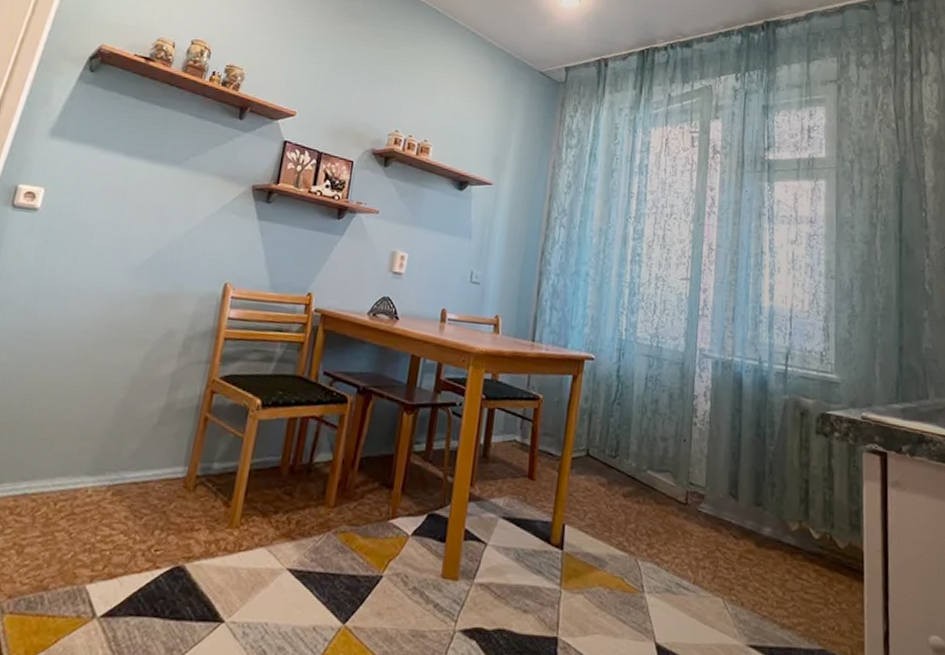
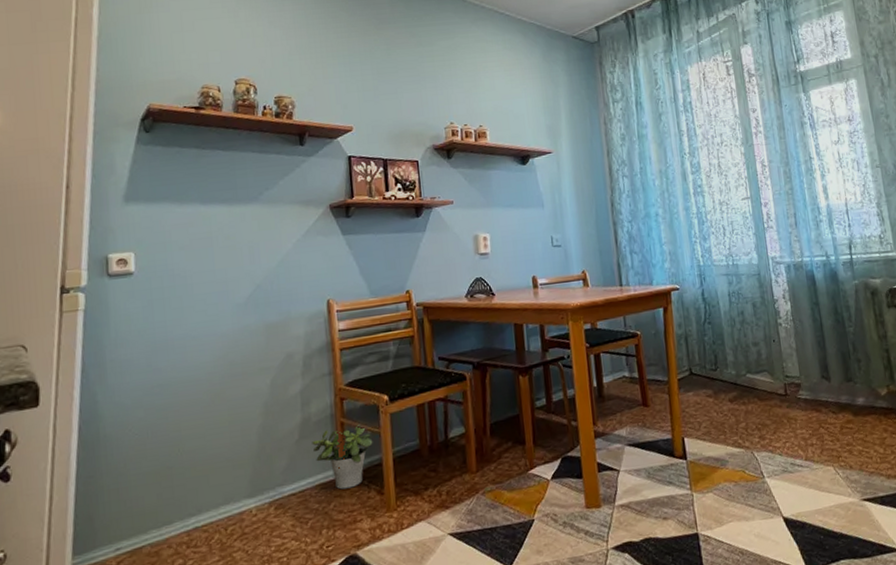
potted plant: none [169,421,233,492] -> present [312,425,373,490]

